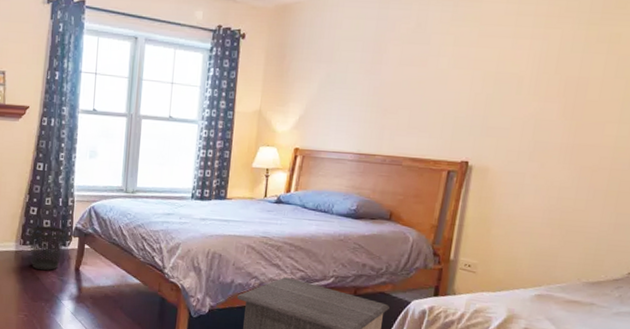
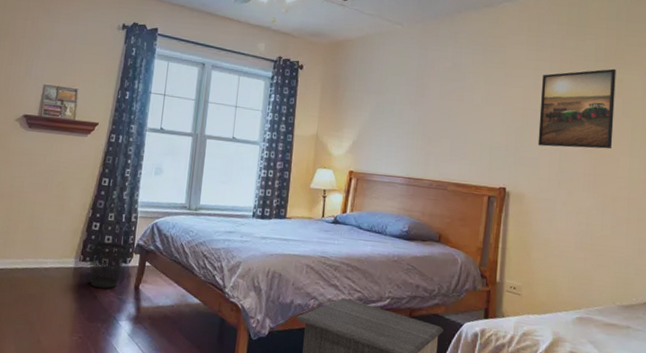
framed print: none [509,20,615,115] -> present [537,68,616,149]

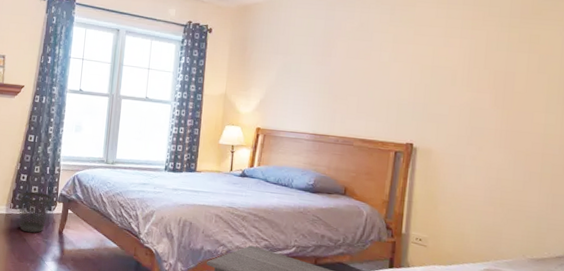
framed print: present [537,68,616,149] -> none [447,24,533,106]

